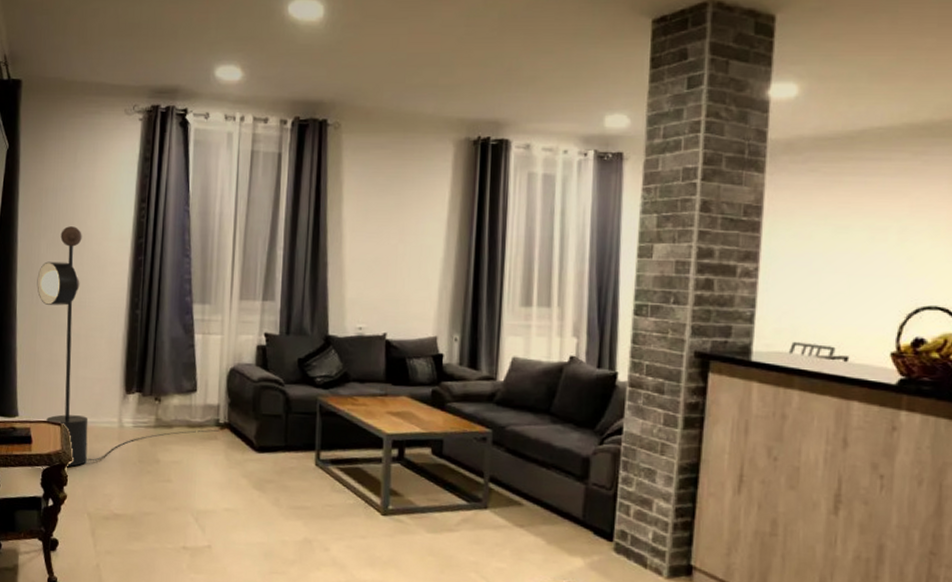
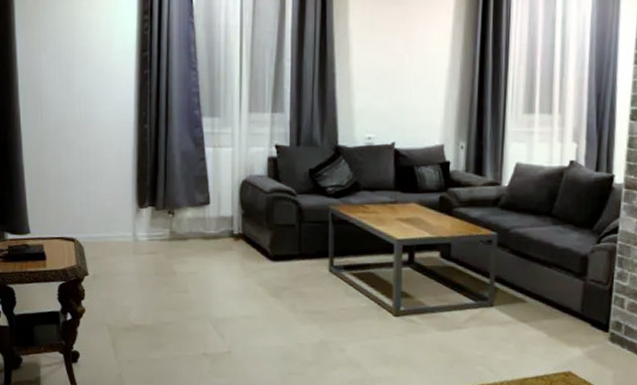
floor lamp: present [37,226,219,467] -> none [40,40,234,281]

